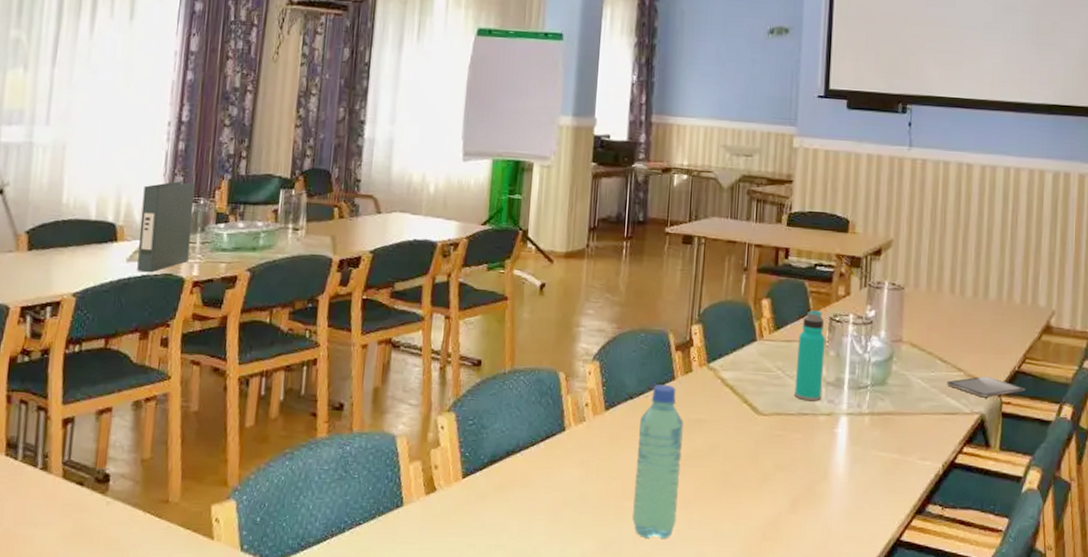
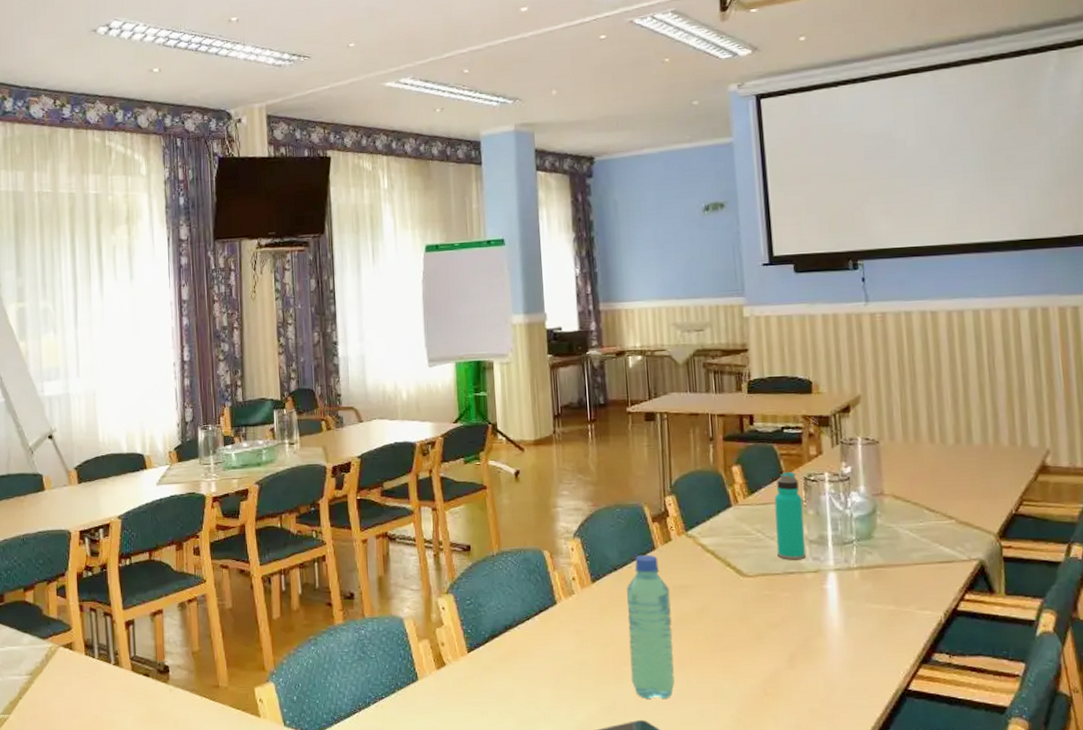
binder: present [137,181,195,272] -> none [162,412,206,492]
tablet: present [946,376,1026,398] -> none [937,521,1027,544]

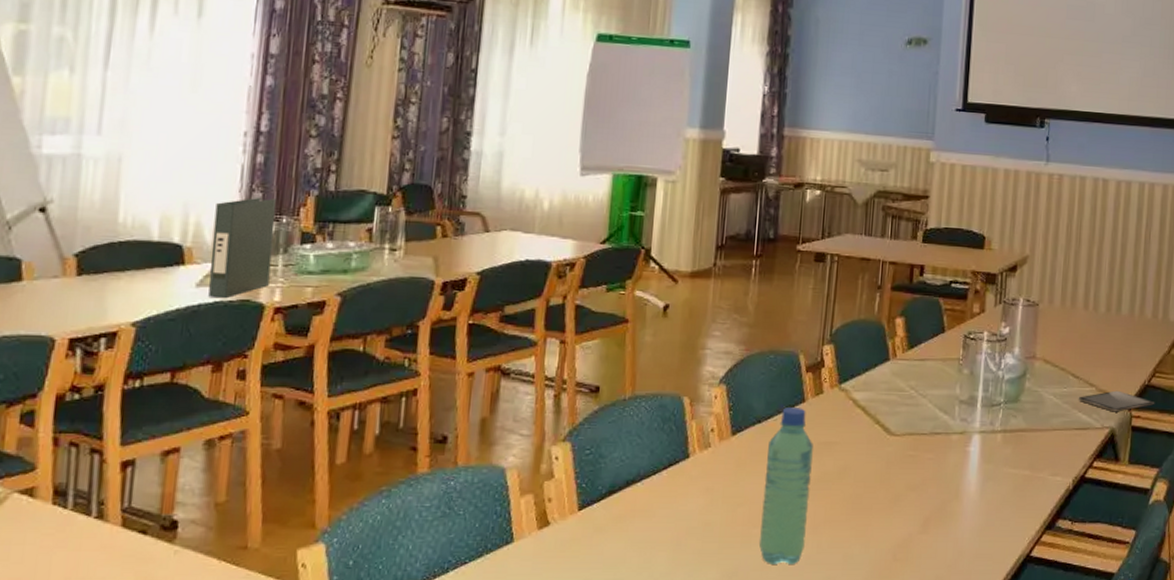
binder: none [162,412,206,492] -> present [208,198,276,298]
water bottle: present [774,472,806,560] -> none [927,328,959,420]
tablet: none [937,521,1027,544] -> present [1078,390,1155,412]

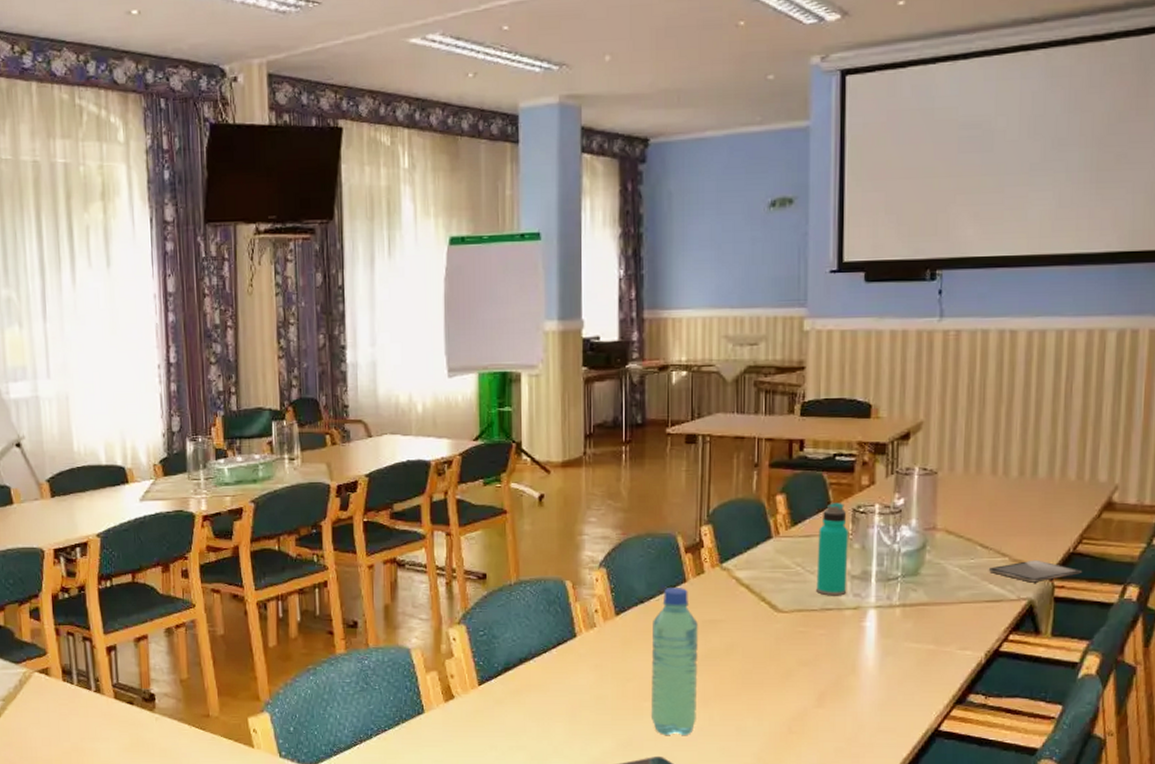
binder: present [208,198,276,298] -> none [145,422,196,509]
water bottle: none [927,328,959,420] -> present [816,503,848,596]

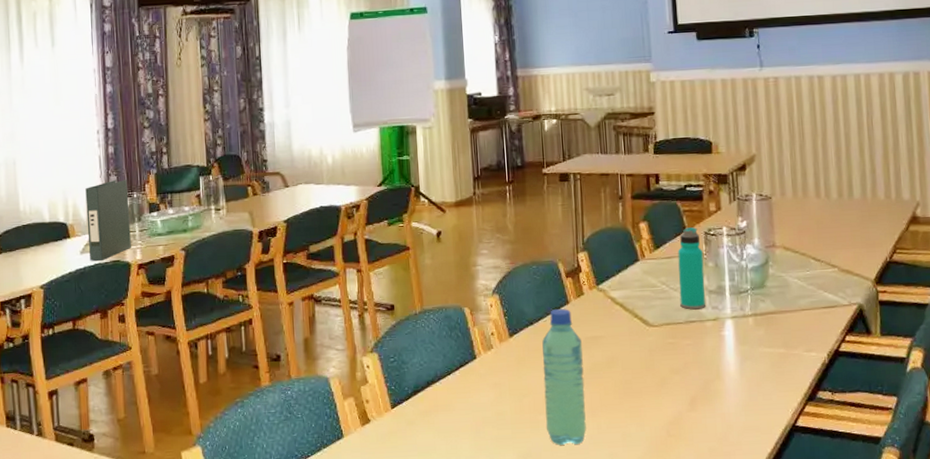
binder: none [145,422,196,509] -> present [85,180,131,261]
tablet: present [988,559,1083,583] -> none [822,269,900,289]

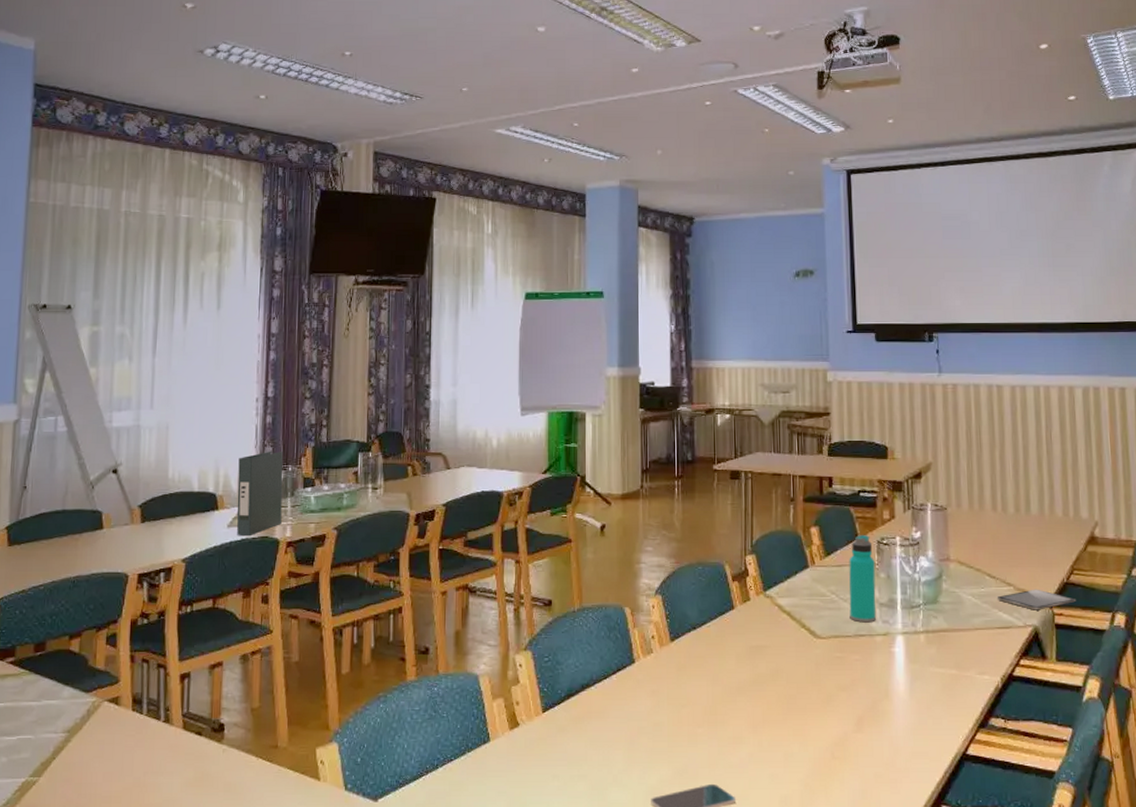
water bottle: present [542,309,586,445] -> none [704,614,747,762]
tablet: none [822,269,900,289] -> present [997,589,1077,610]

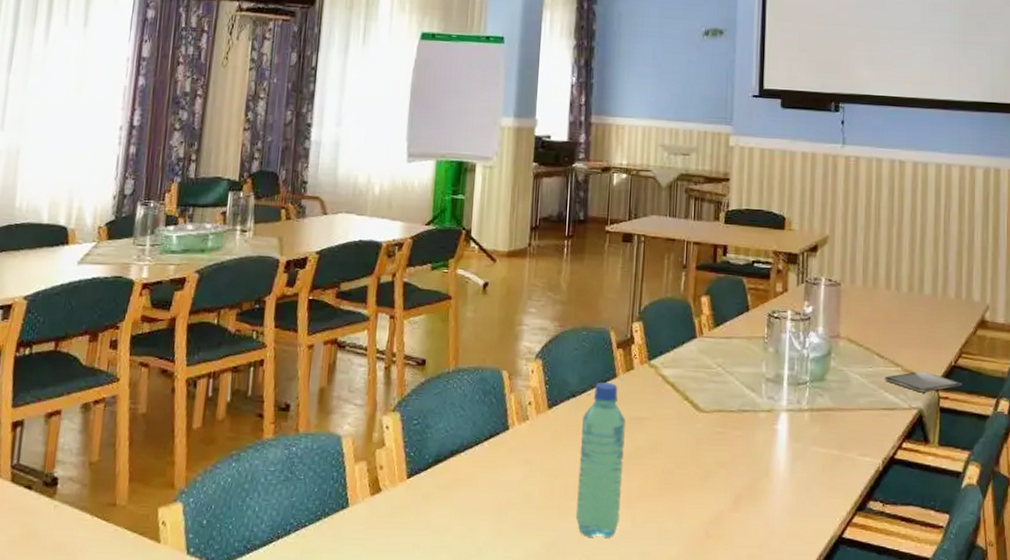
binder: present [237,452,283,535] -> none [87,185,145,274]
water bottle: none [704,614,747,762] -> present [575,382,626,538]
water bottle: present [849,535,876,623] -> none [734,307,764,398]

